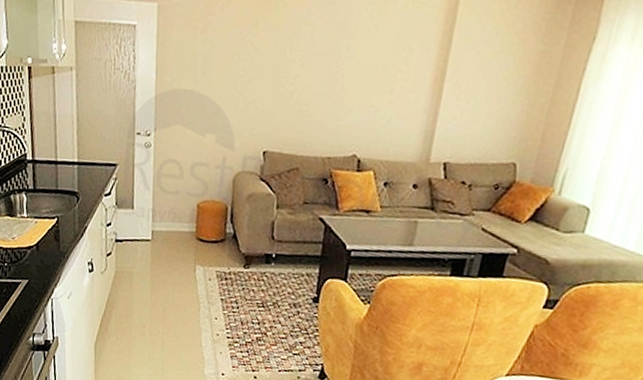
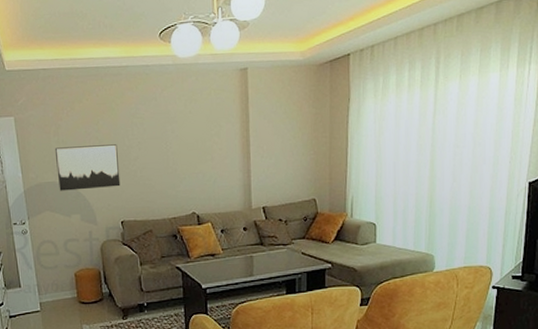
wall art: none [196,48,276,108] -> present [54,144,121,191]

